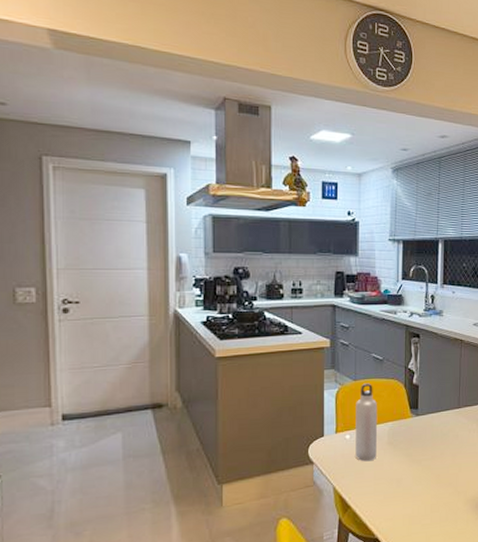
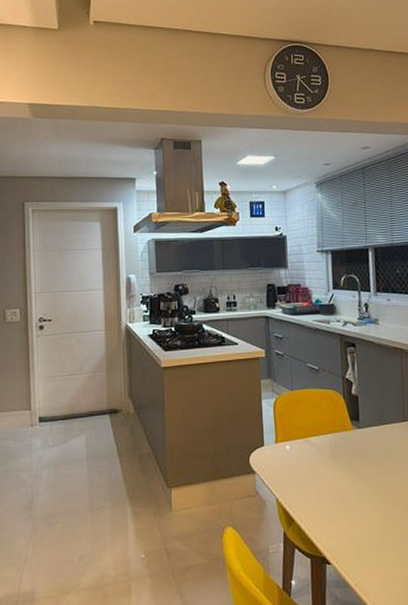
water bottle: present [355,383,378,462] -> none [294,393,319,474]

